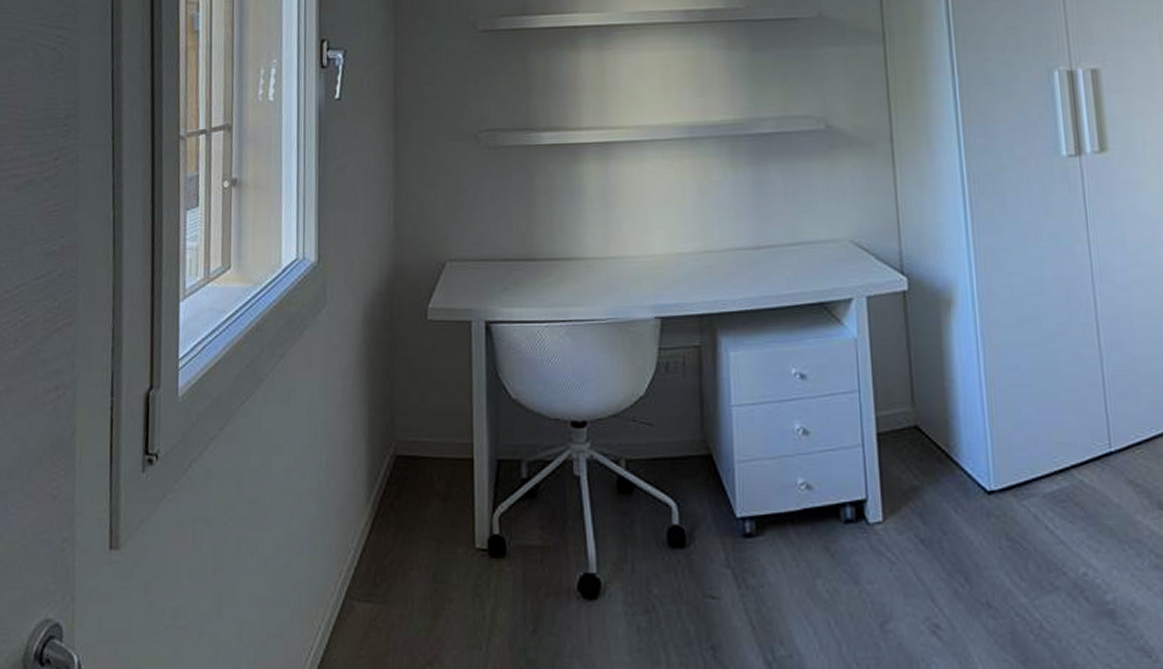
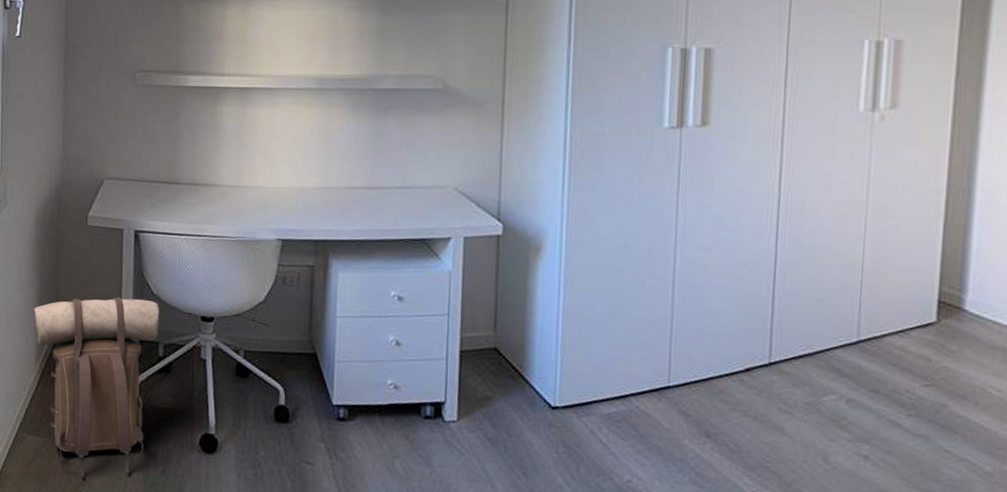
backpack: none [363,406,521,652] -> present [34,297,160,477]

